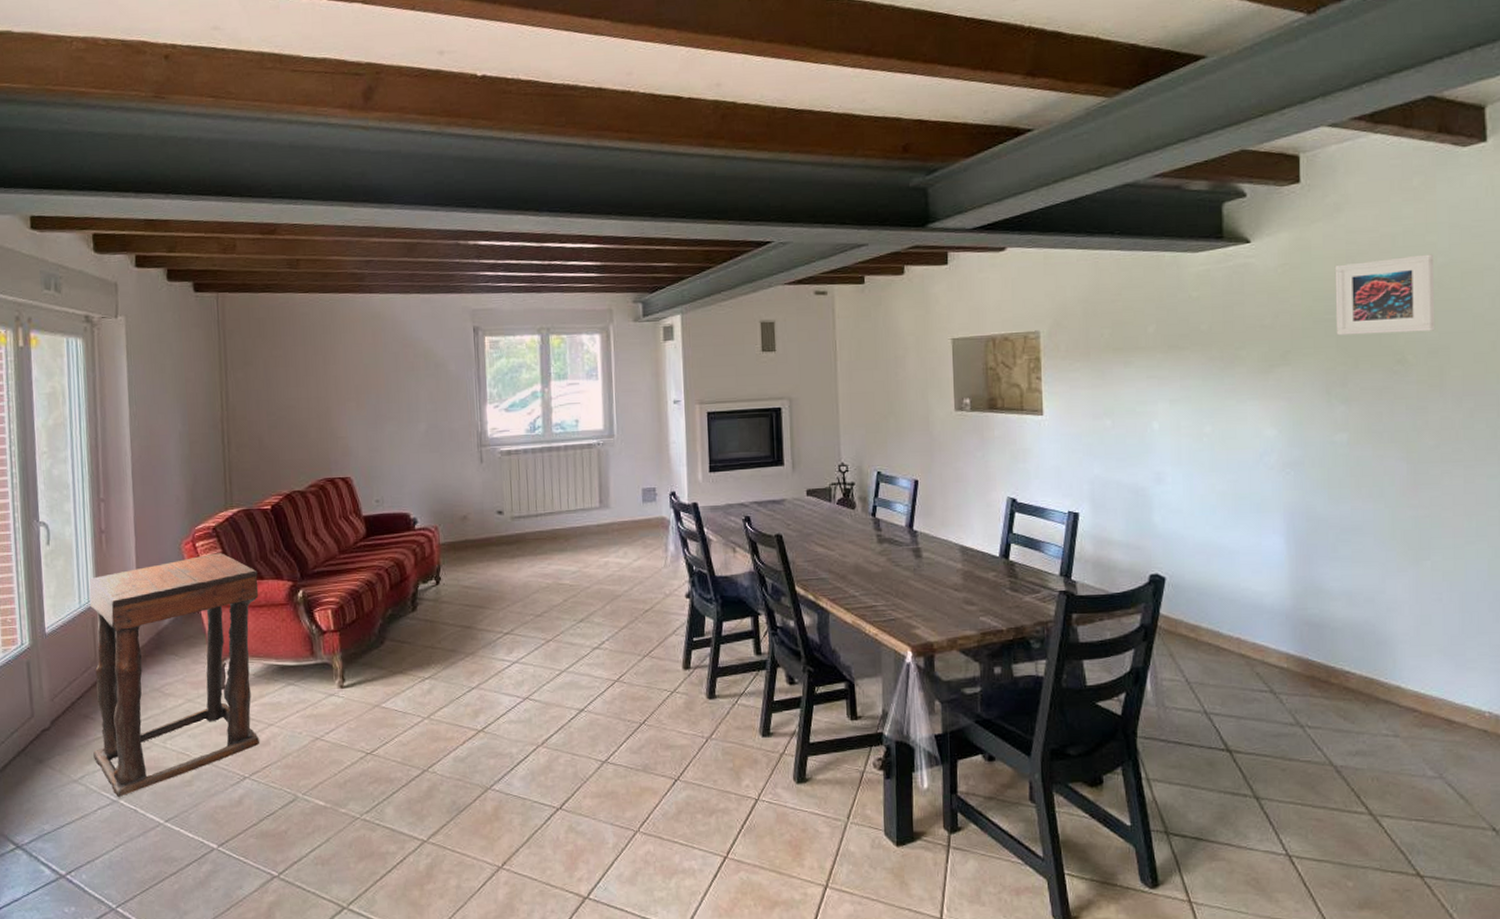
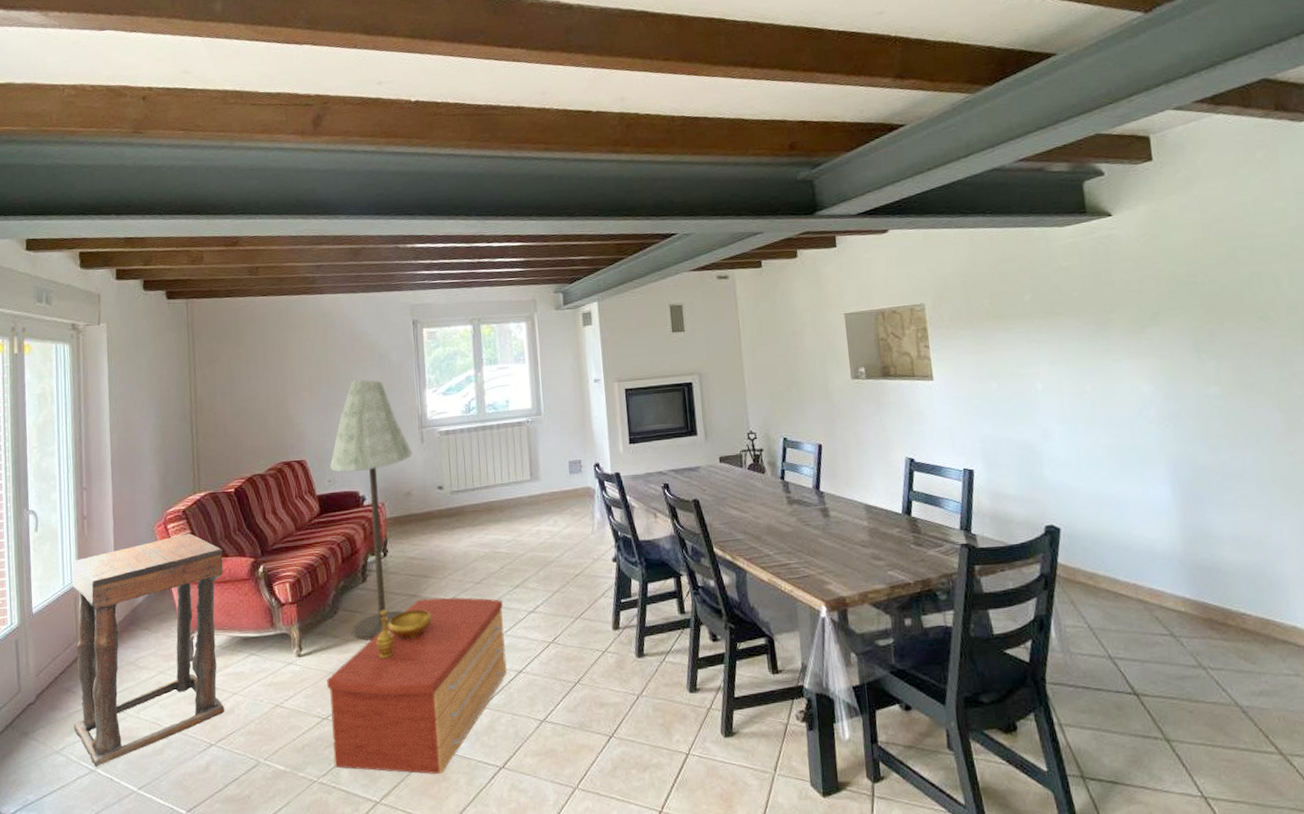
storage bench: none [372,629,567,815] -> present [327,596,507,775]
floor lamp: none [377,391,470,673] -> present [329,379,413,641]
decorative bowl: none [426,641,488,692] -> present [376,609,432,659]
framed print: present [1334,254,1436,336] -> none [1192,219,1293,297]

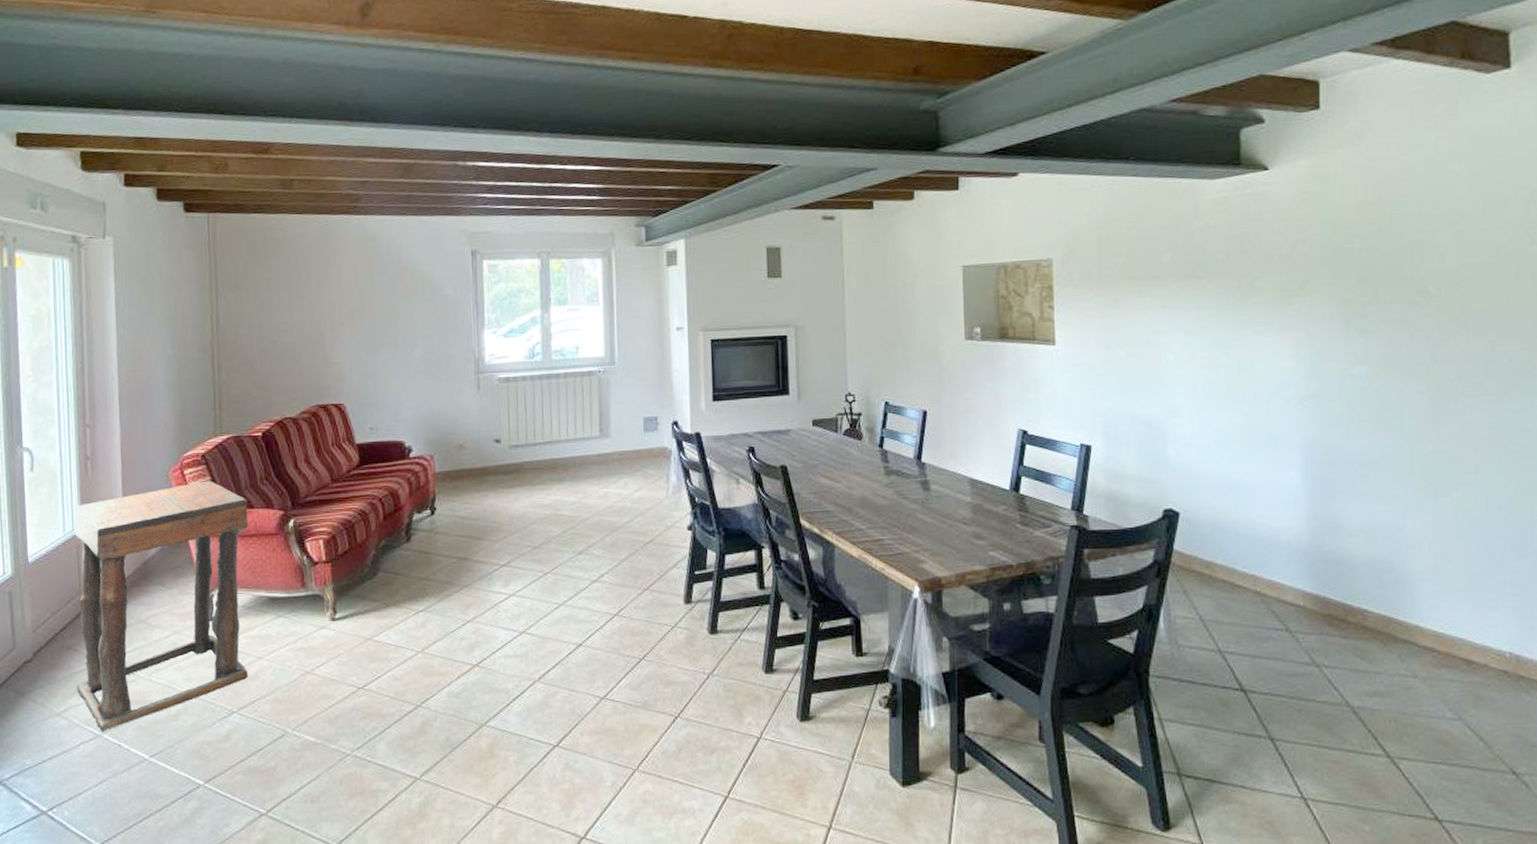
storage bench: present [327,596,507,775] -> none [364,561,565,752]
floor lamp: present [329,379,413,641] -> none [371,315,467,606]
decorative bowl: present [376,609,432,659] -> none [420,573,484,626]

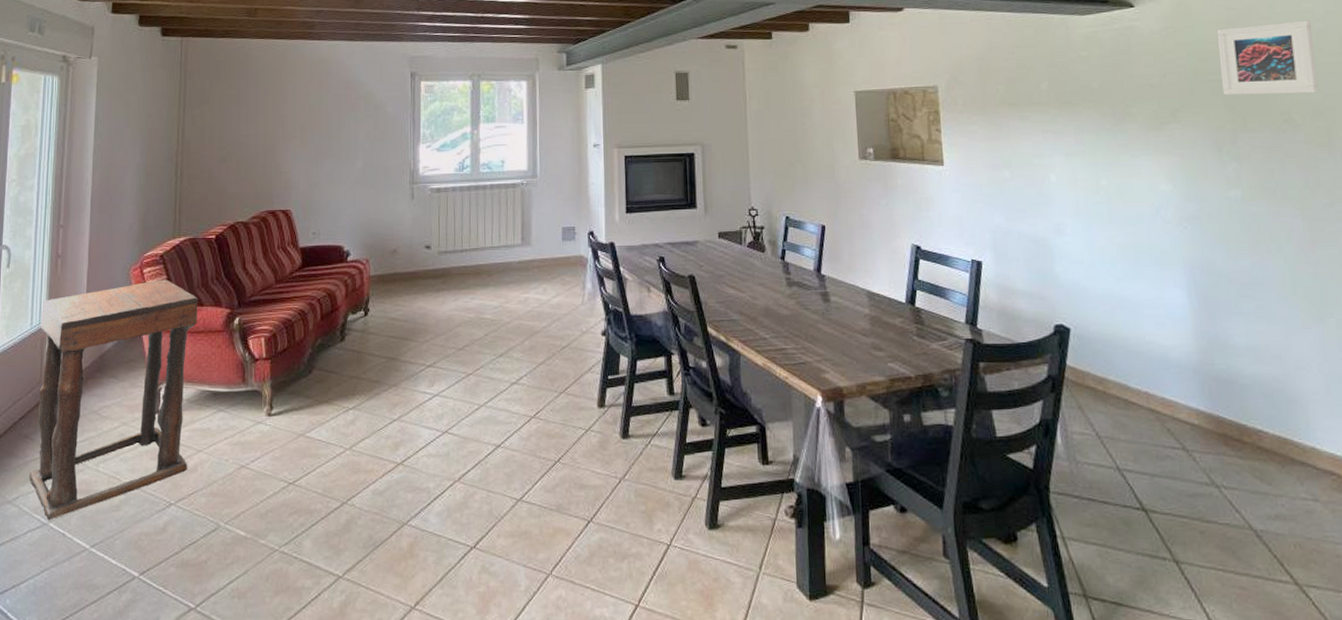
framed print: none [1354,183,1457,266] -> present [1216,20,1319,95]

